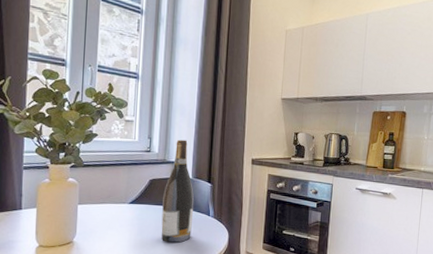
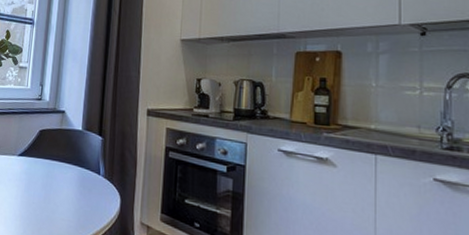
wine bottle: present [161,139,195,243] -> none [48,86,84,204]

